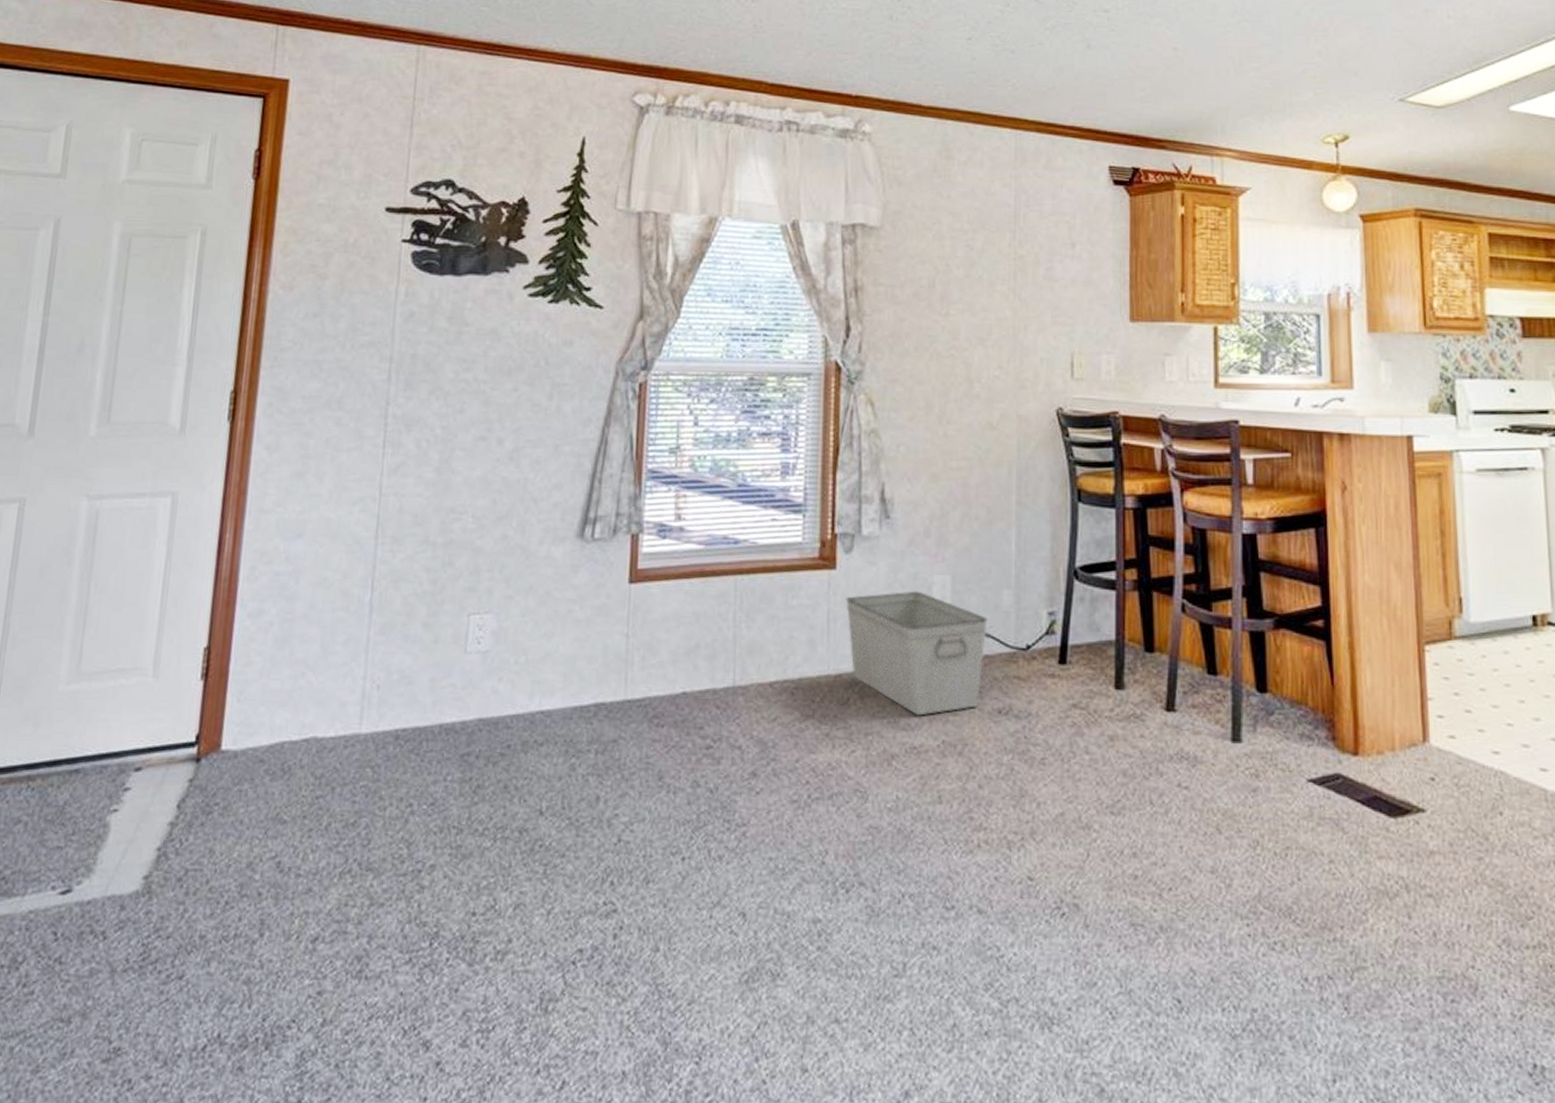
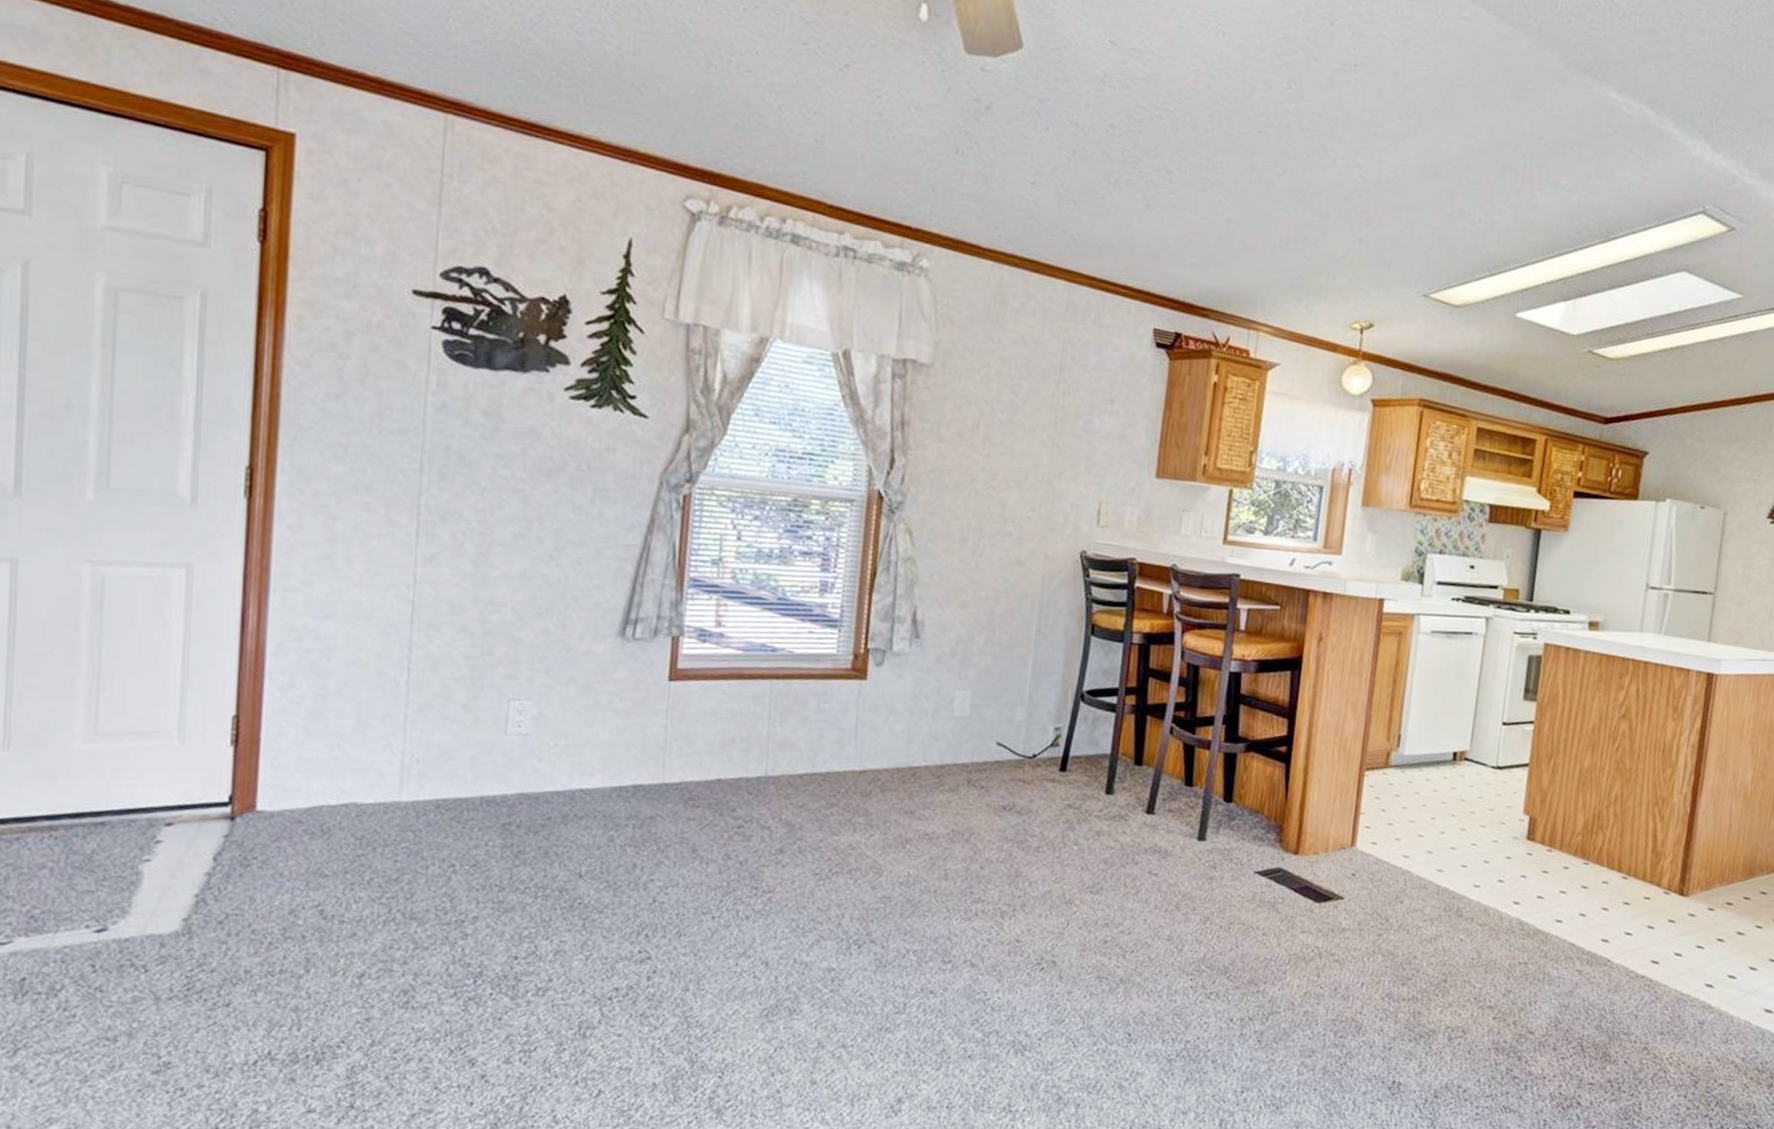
storage bin: present [846,591,988,716] -> none [874,703,1001,809]

